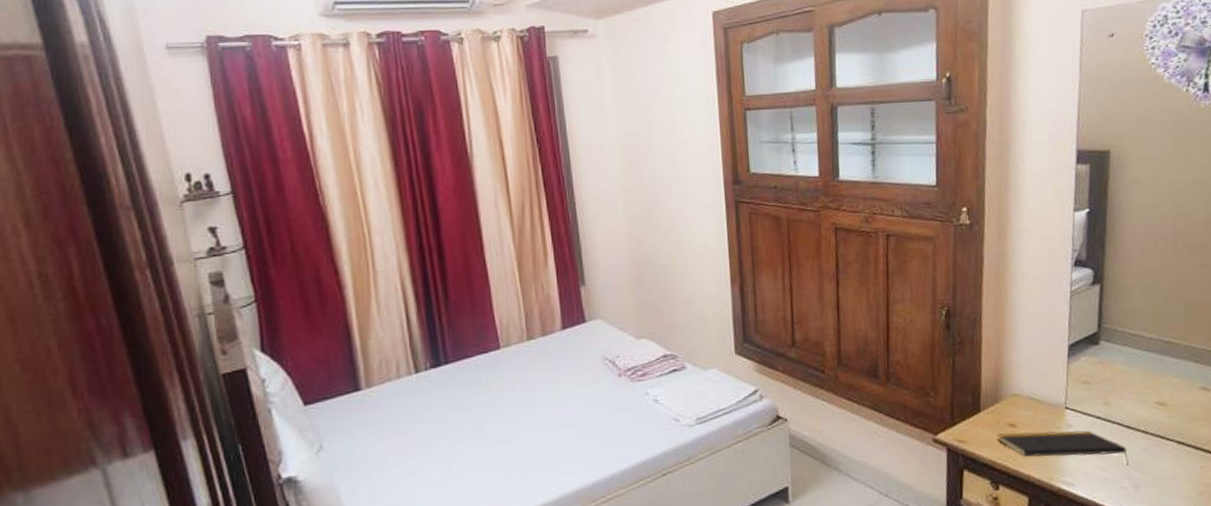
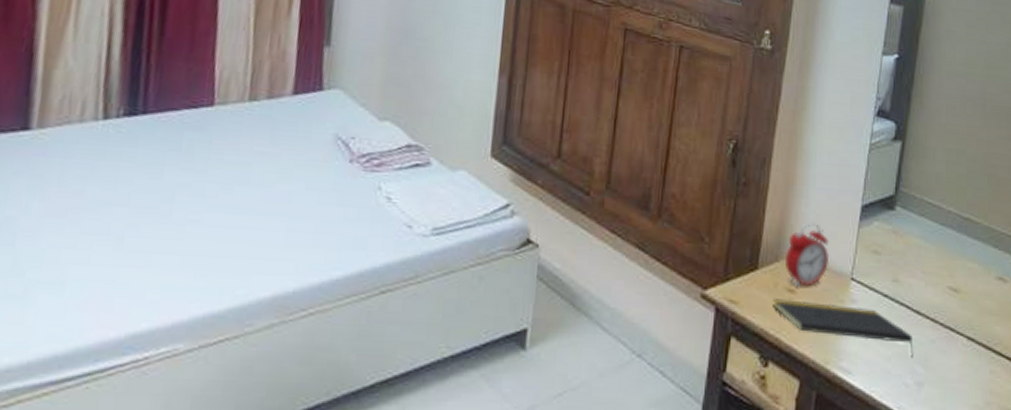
alarm clock: none [1003,365,1044,421] -> present [784,222,830,287]

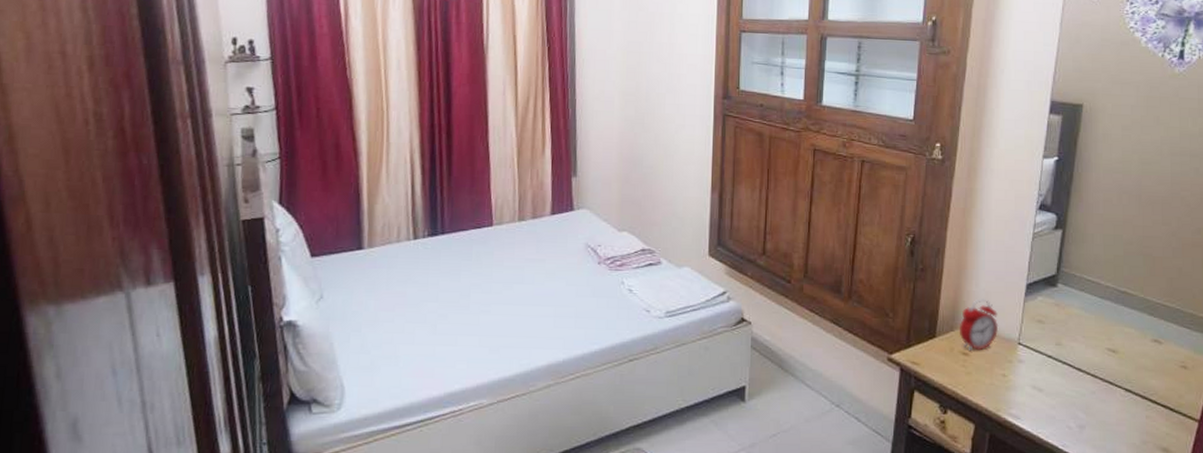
notepad: present [773,299,913,357] -> none [950,360,1076,405]

